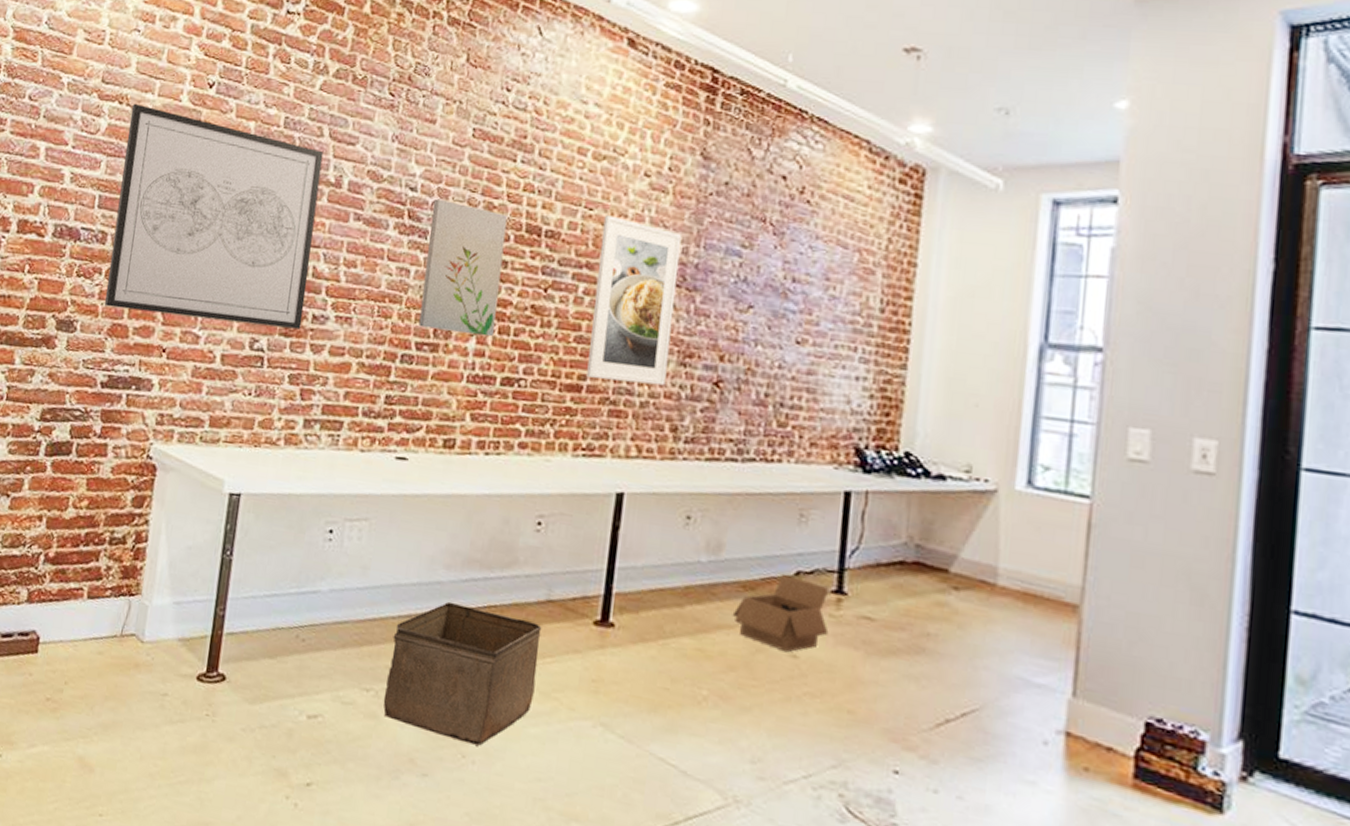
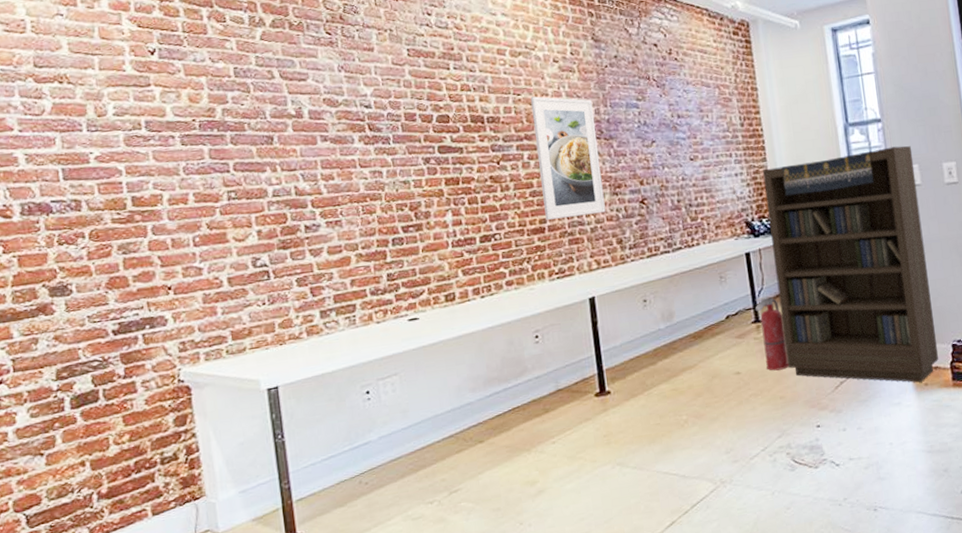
wall art: present [104,103,324,330] -> none [74,80,297,265]
storage bin: present [383,601,542,746] -> none [442,409,564,518]
wall art: present [418,198,508,337] -> none [388,110,465,214]
box: present [732,573,830,653] -> none [690,320,756,373]
fire extinguisher: none [838,559,879,673] -> present [755,296,789,371]
bookcase: none [869,380,1146,763] -> present [762,146,939,383]

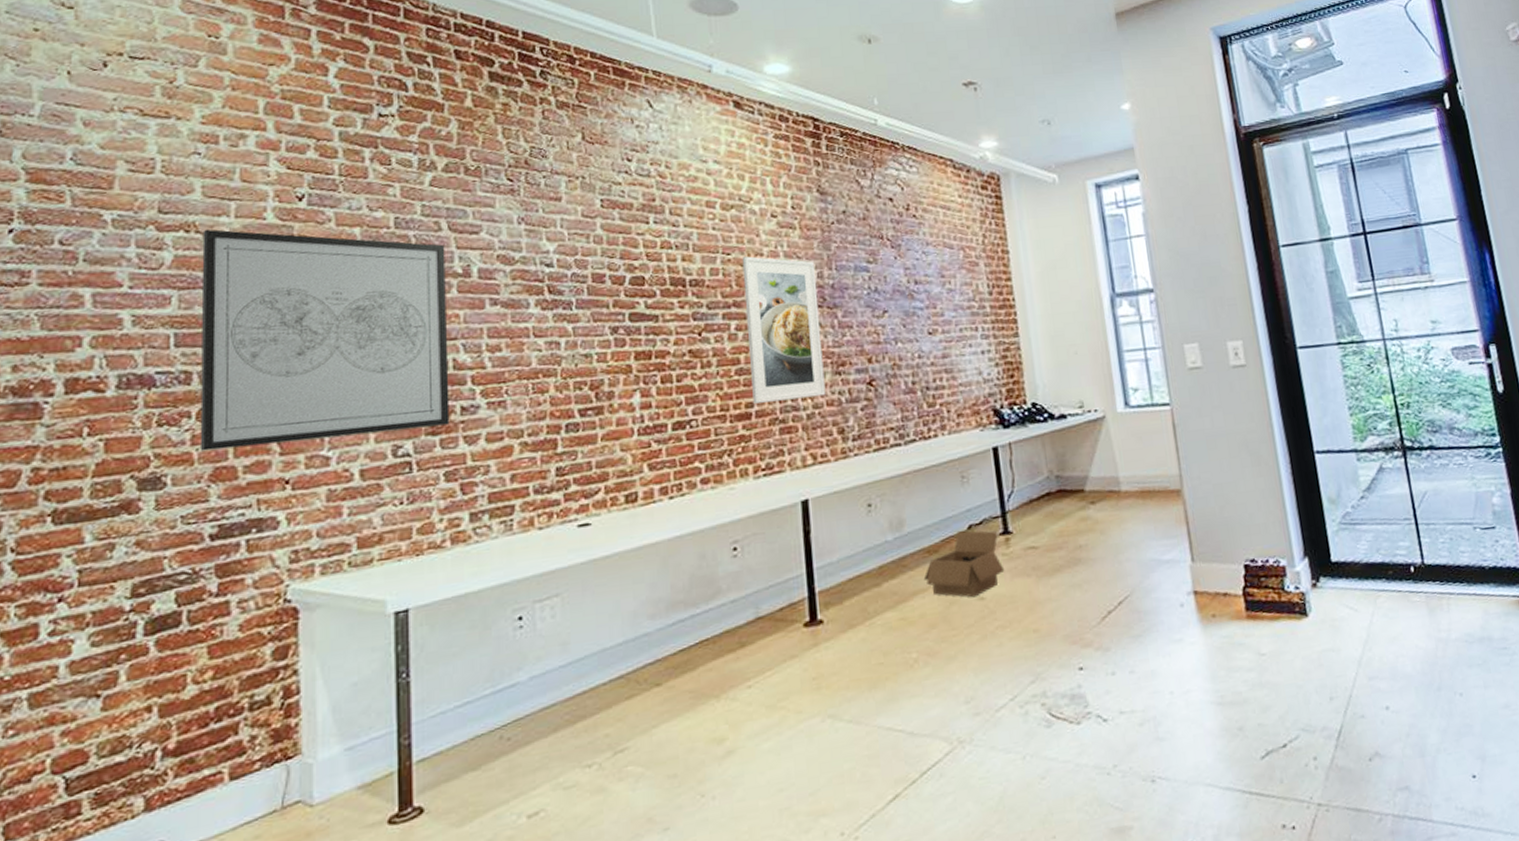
wall art: none [74,80,297,265] -> present [199,229,450,451]
box: none [690,320,756,373] -> present [923,530,1005,598]
fire extinguisher: present [755,296,789,371] -> none [1003,501,1044,596]
bookcase: present [762,146,939,383] -> none [1014,321,1229,613]

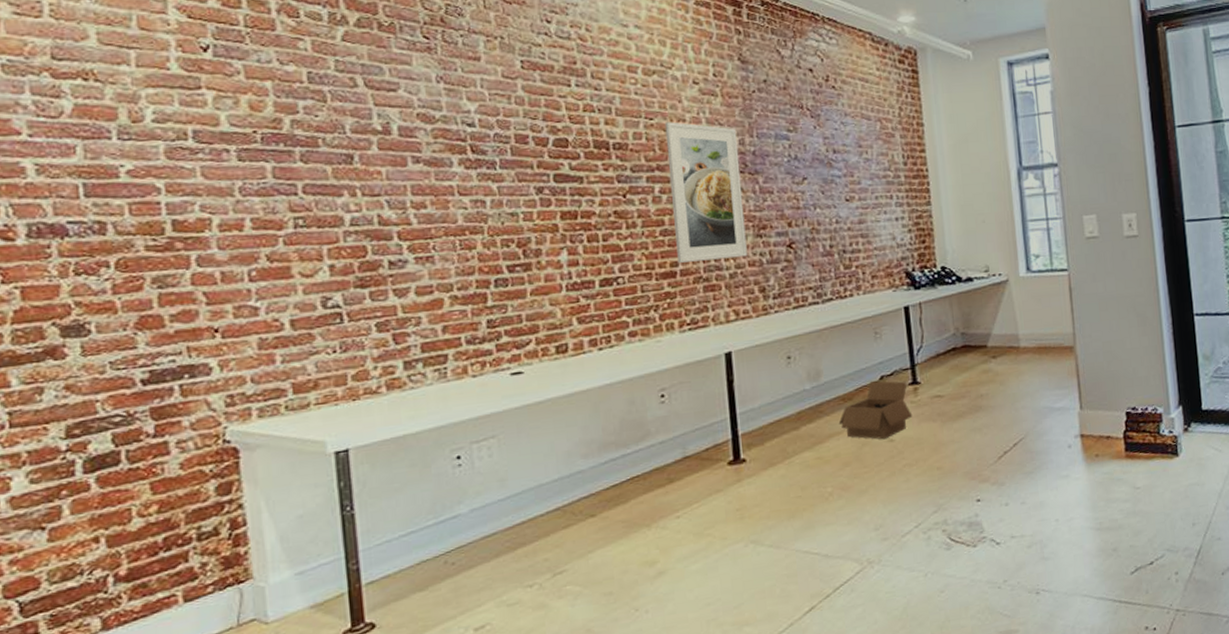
wall art: present [199,229,450,451] -> none [102,77,378,300]

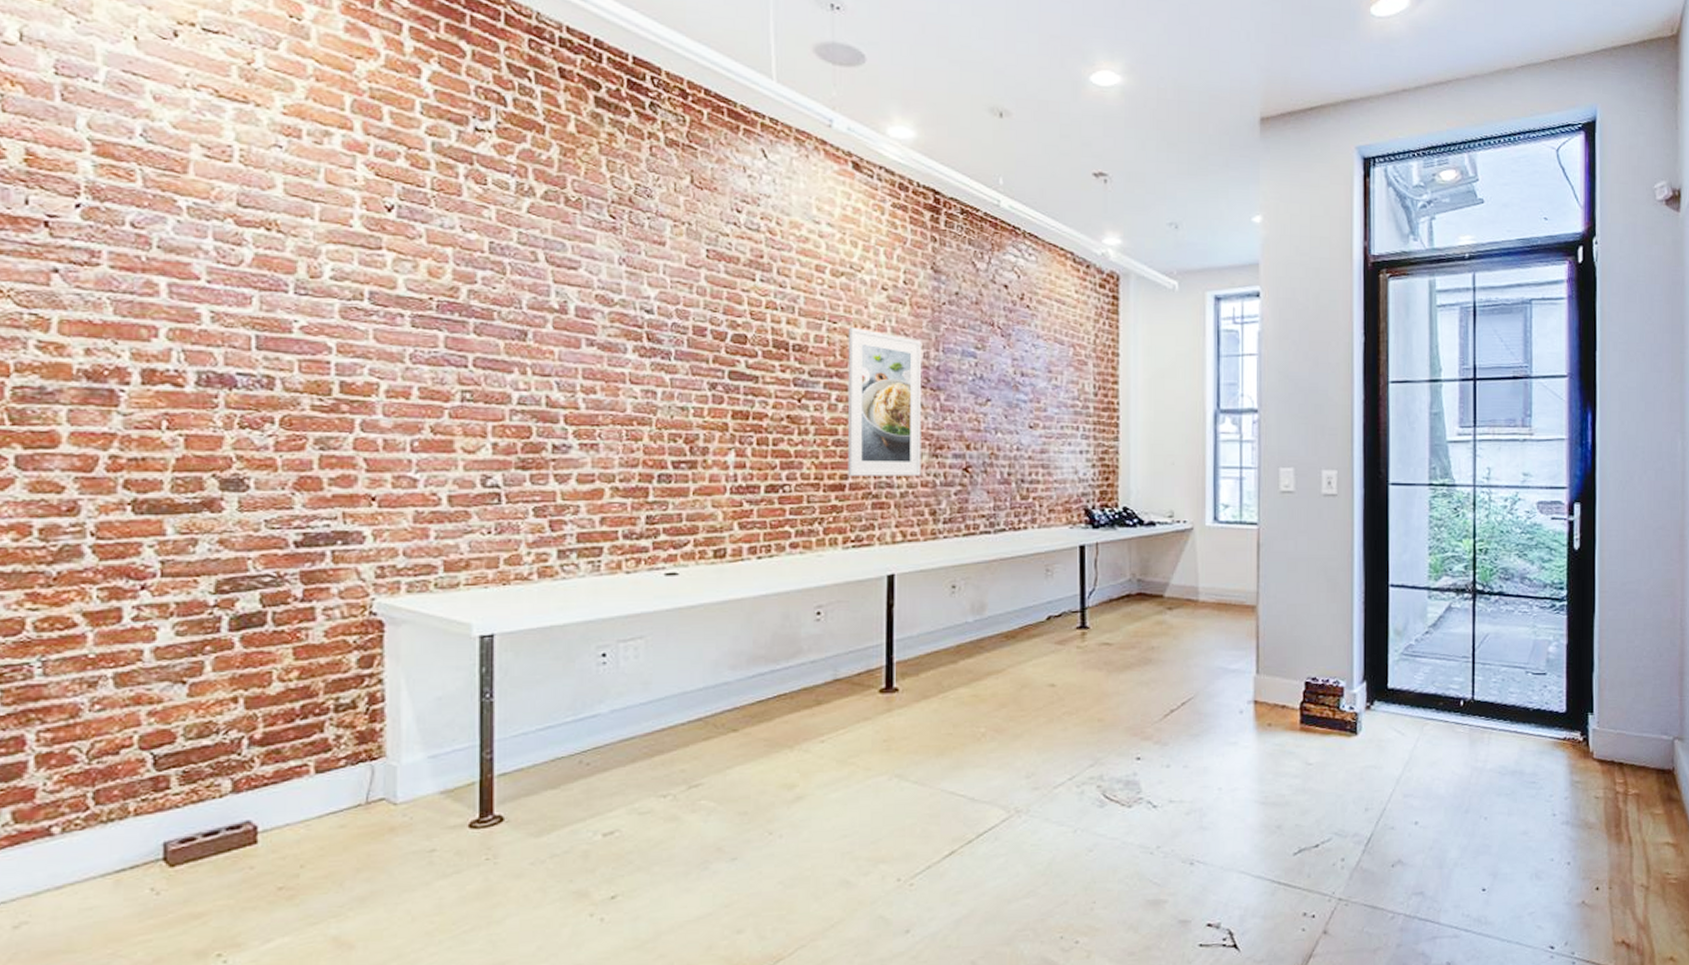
box: present [838,381,913,440] -> none [999,620,1078,684]

